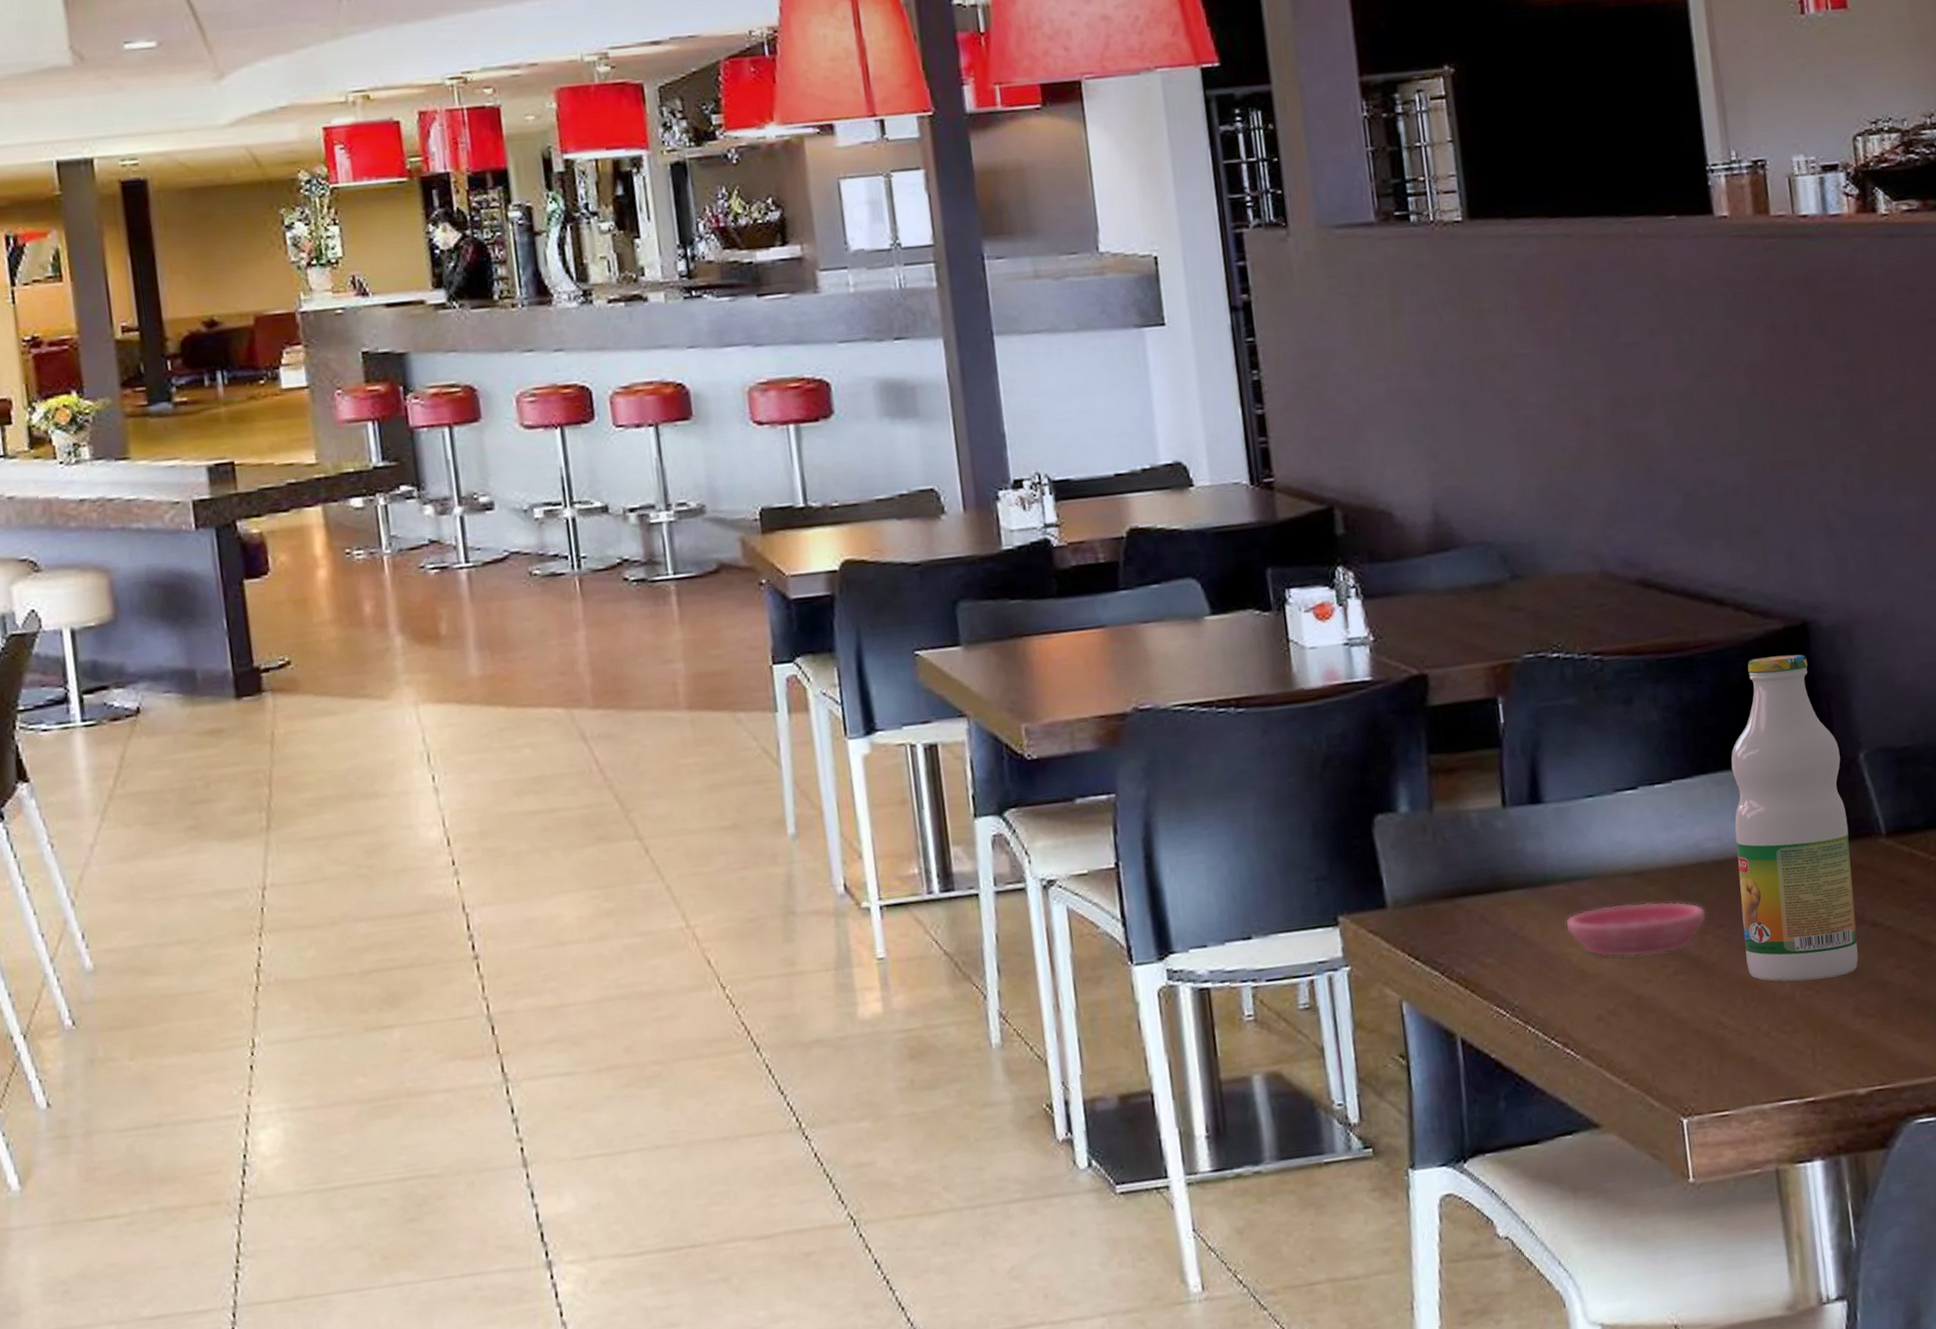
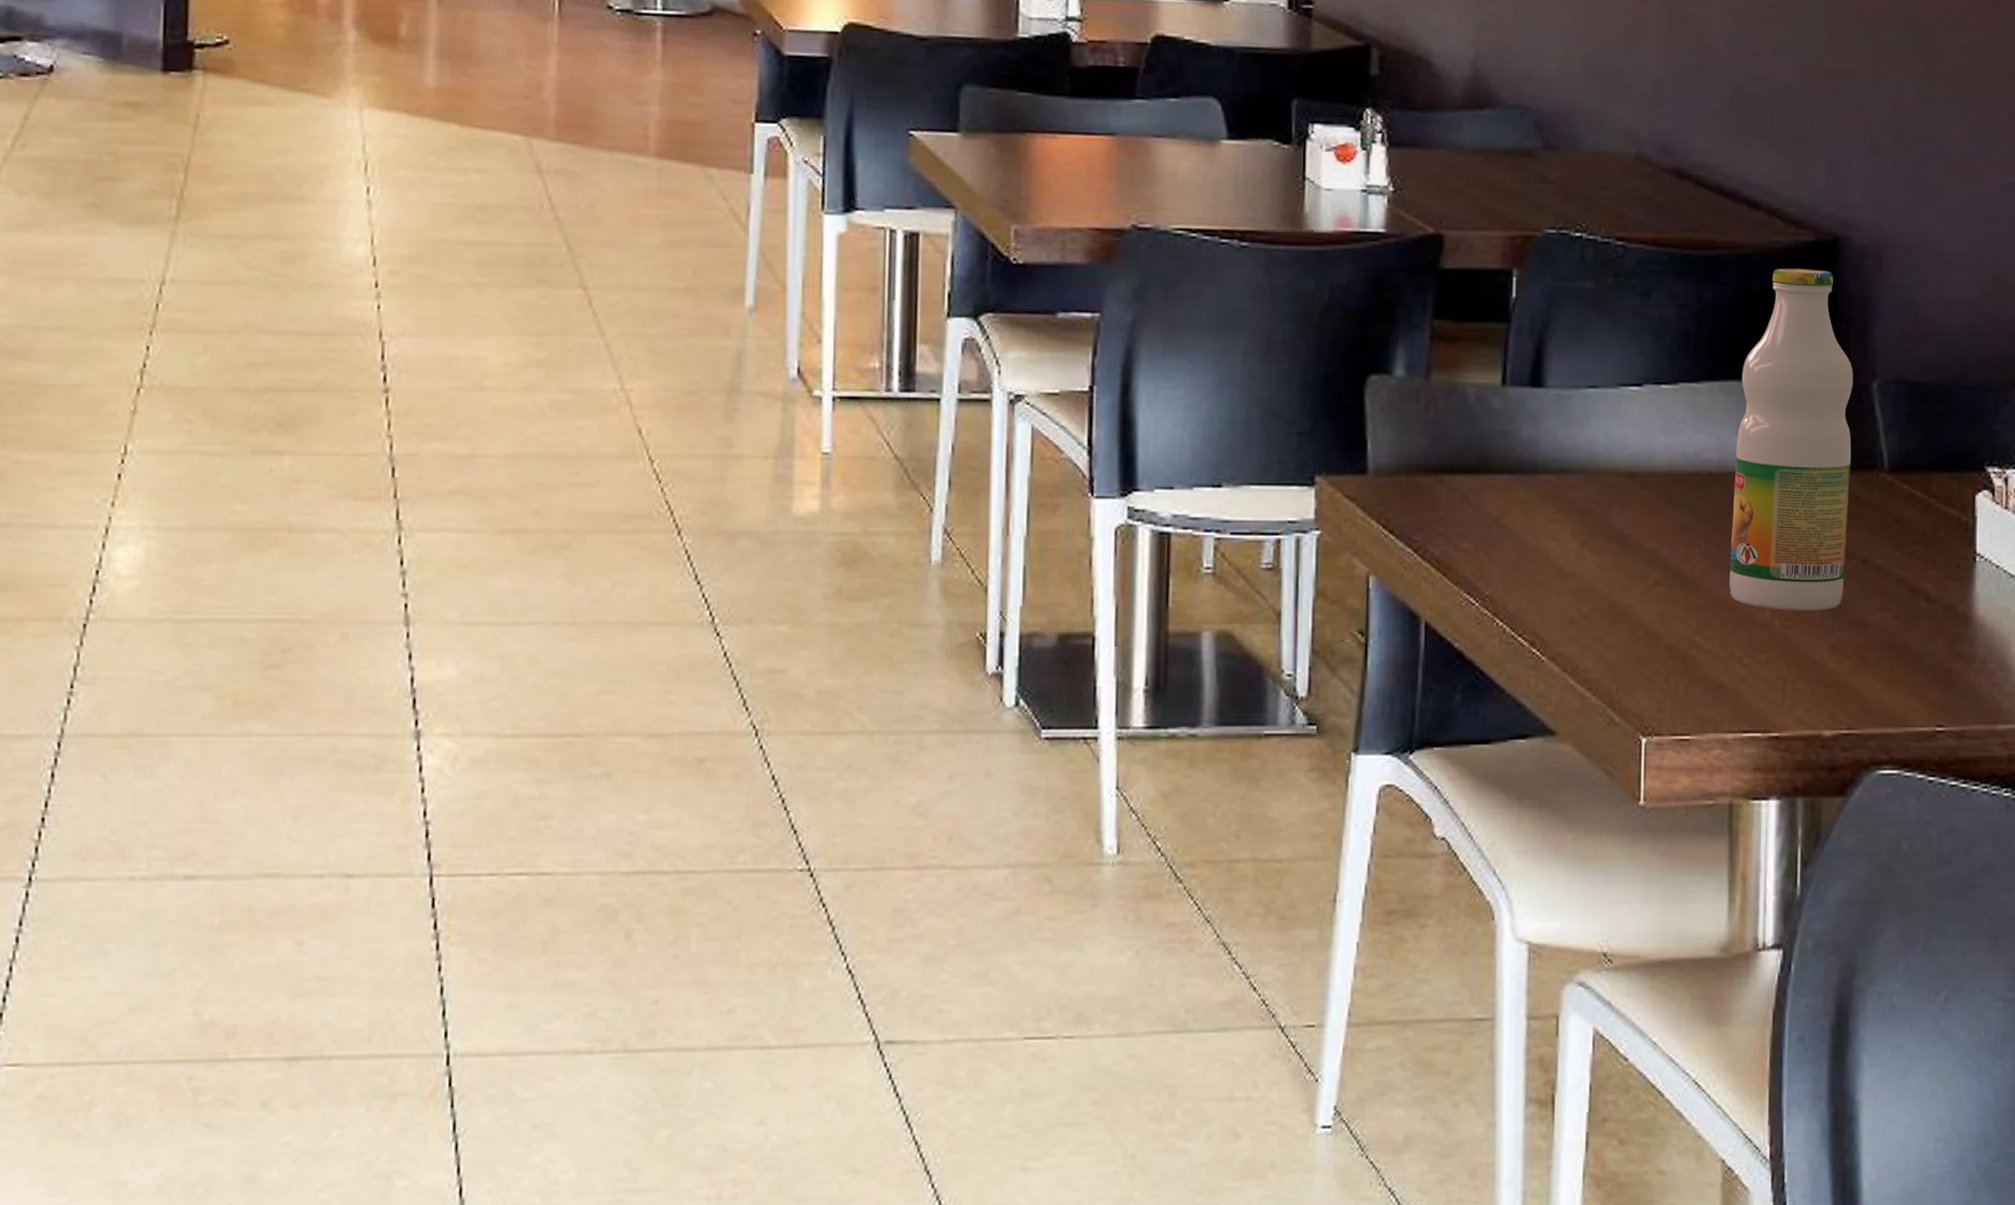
saucer: present [1565,901,1707,957] -> none [1549,504,1695,562]

